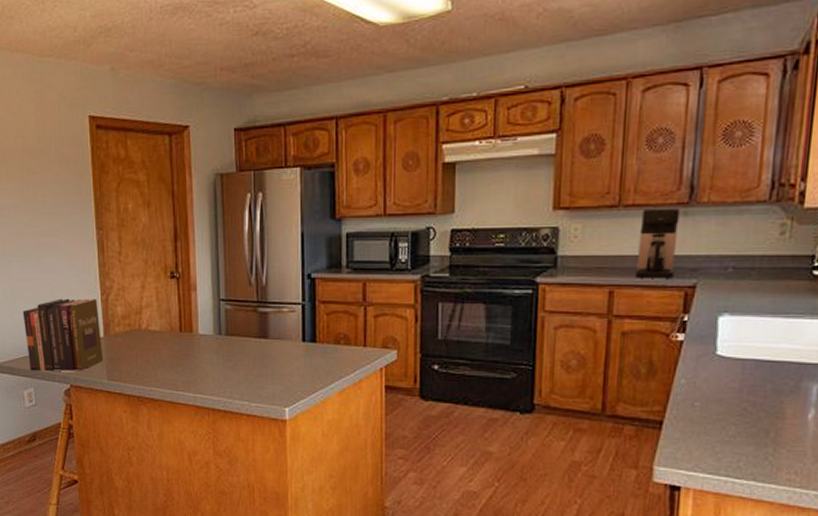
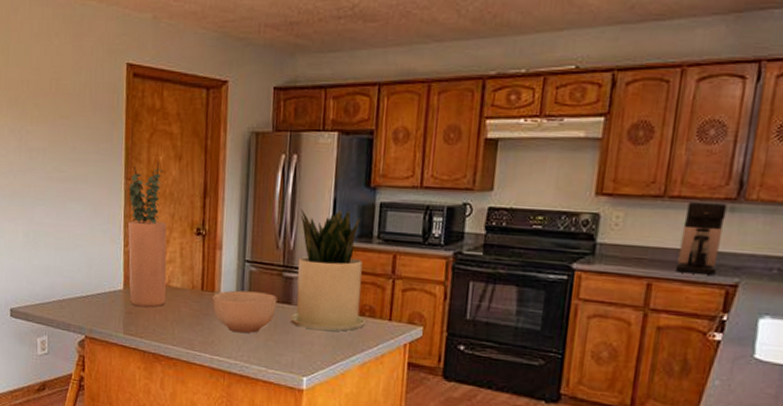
books: present [22,298,103,372] -> none [42,247,121,323]
vase: none [101,209,147,353] -> present [128,161,167,308]
bowl: none [191,329,254,370] -> present [212,290,278,334]
planter: none [267,243,342,362] -> present [289,209,366,332]

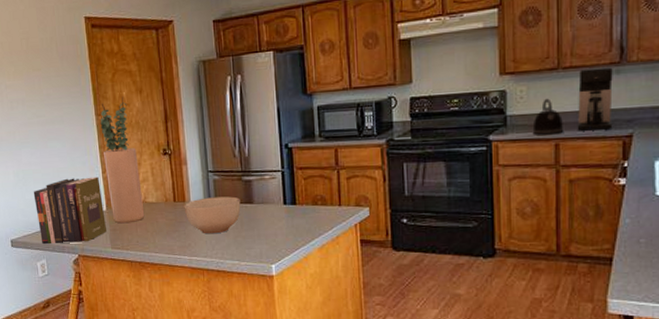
books: none [42,247,121,323] -> present [33,176,107,245]
planter: present [289,209,366,332] -> none [250,116,320,223]
kettle: none [623,229,661,273] -> present [532,98,564,136]

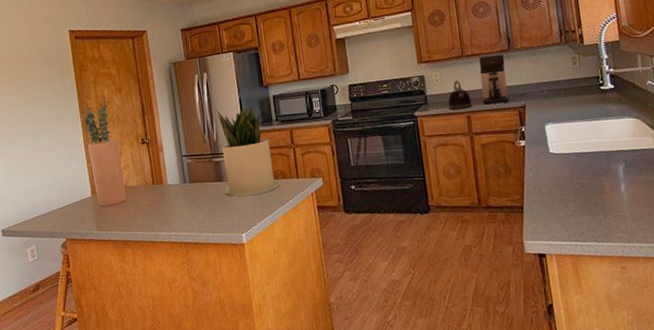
books: present [33,176,107,245] -> none [23,166,92,232]
bowl: present [184,196,241,234] -> none [162,176,212,211]
planter: none [250,116,320,223] -> present [216,105,281,197]

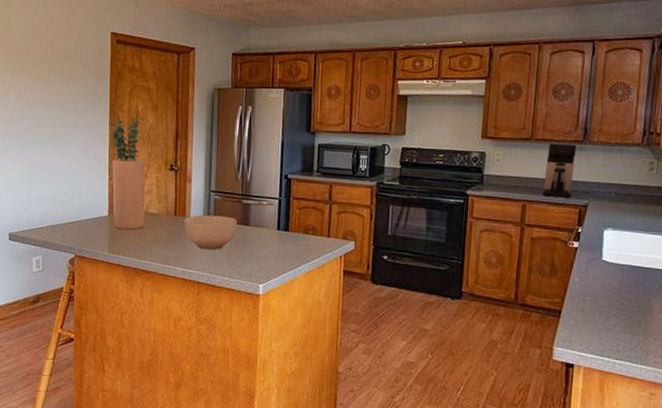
bowl: none [162,176,212,211] -> present [183,215,238,250]
planter: present [216,105,281,197] -> none [247,149,310,247]
kettle: present [448,80,473,110] -> none [504,164,532,197]

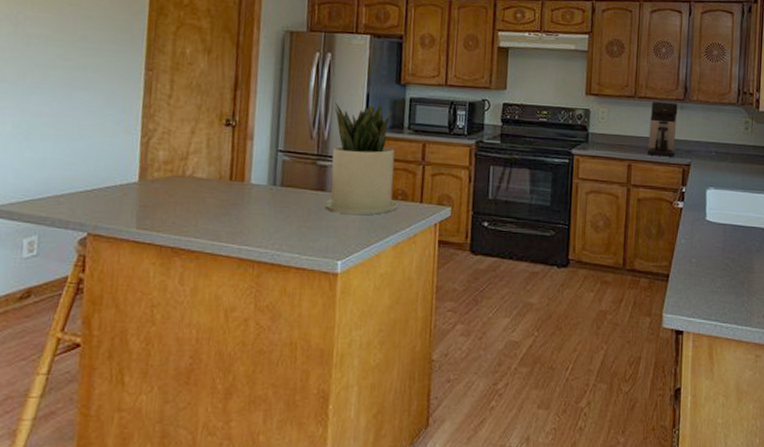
vase: present [112,111,145,230] -> none [145,53,192,200]
bowl: present [183,215,238,250] -> none [241,179,311,222]
planter: none [247,149,310,247] -> present [323,102,399,216]

